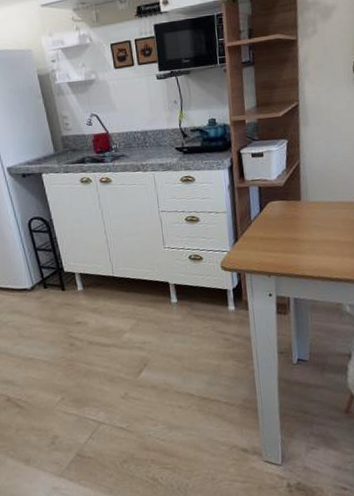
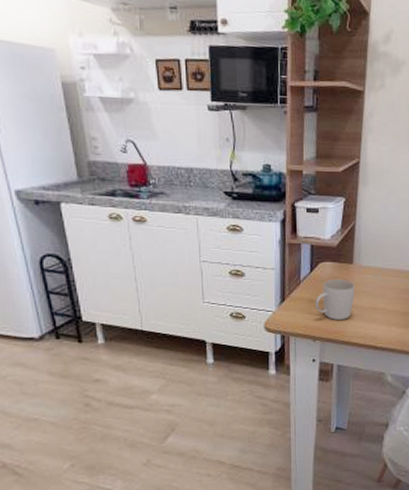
mug: none [266,216,305,255] -> present [315,279,355,320]

